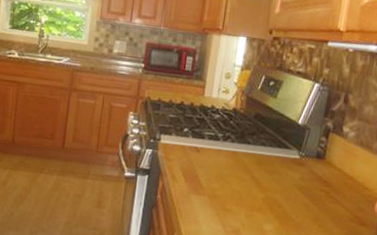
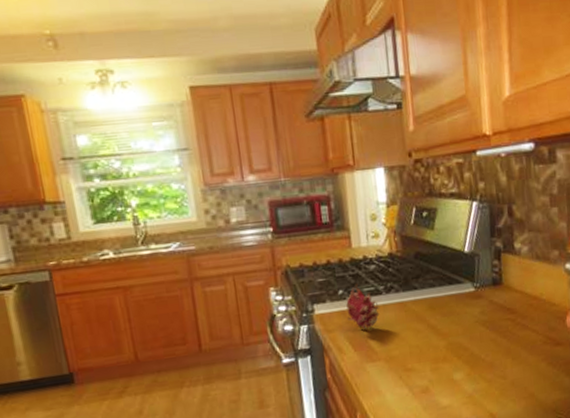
fruit: none [185,126,216,167] -> present [346,283,380,330]

